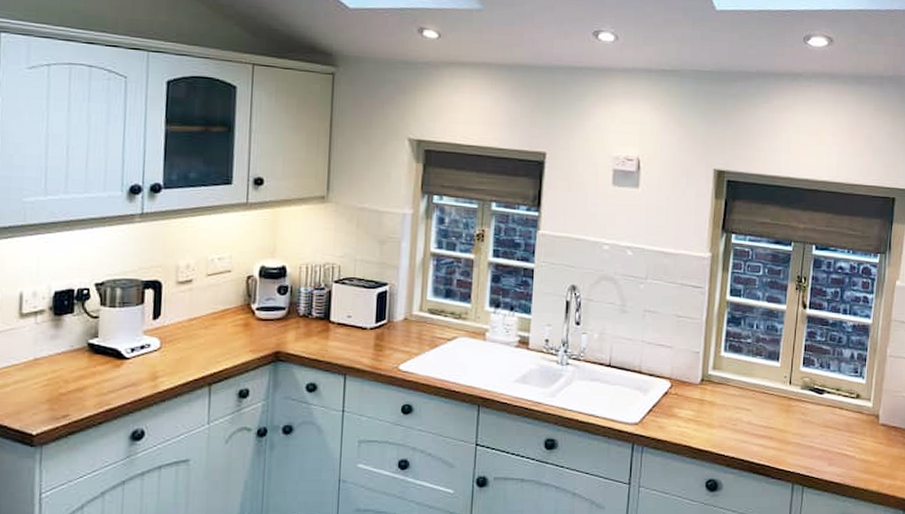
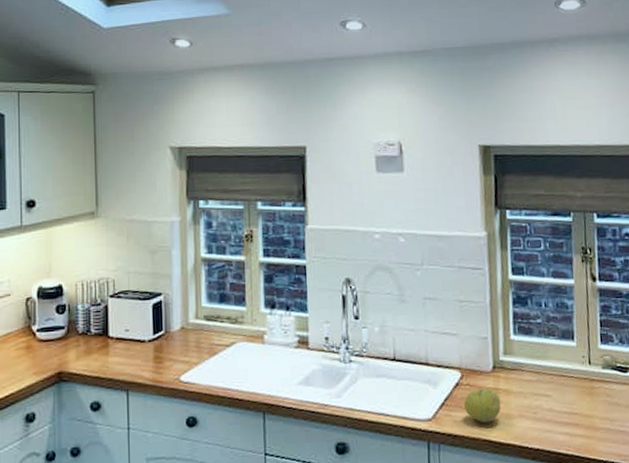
fruit: none [669,398,705,431] -> present [463,387,501,423]

